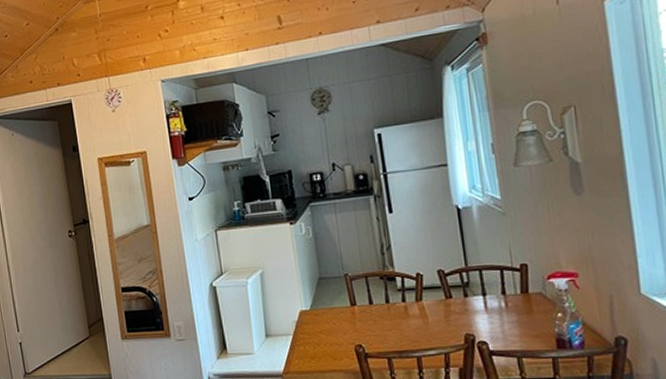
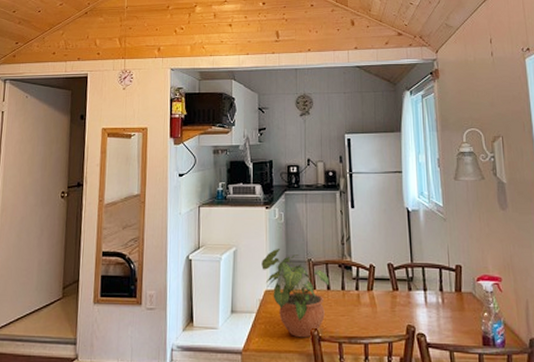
potted plant: none [292,266,372,357] -> present [261,249,330,338]

